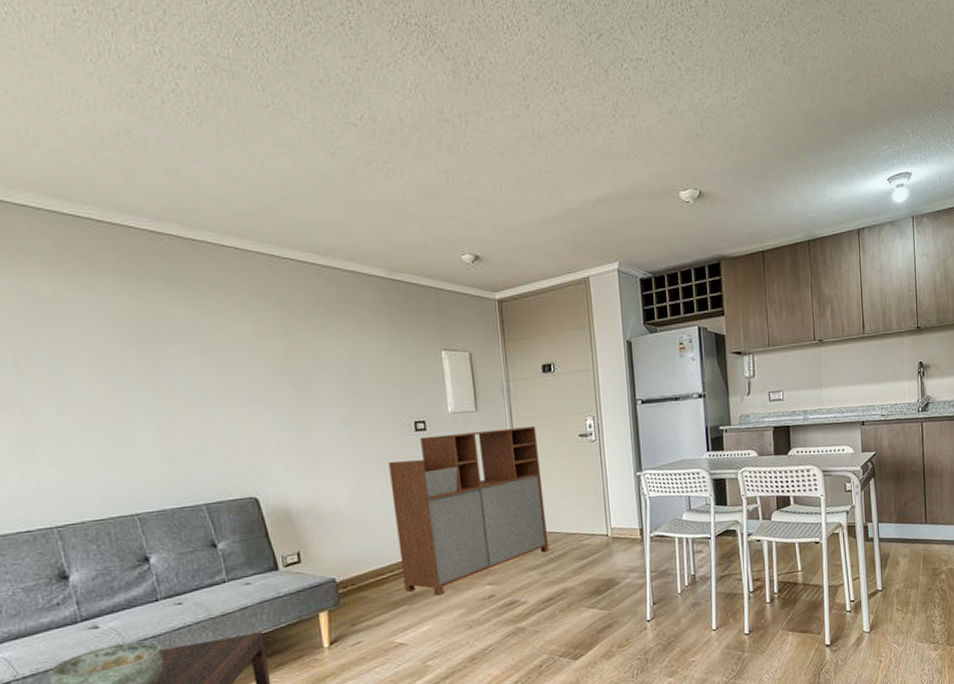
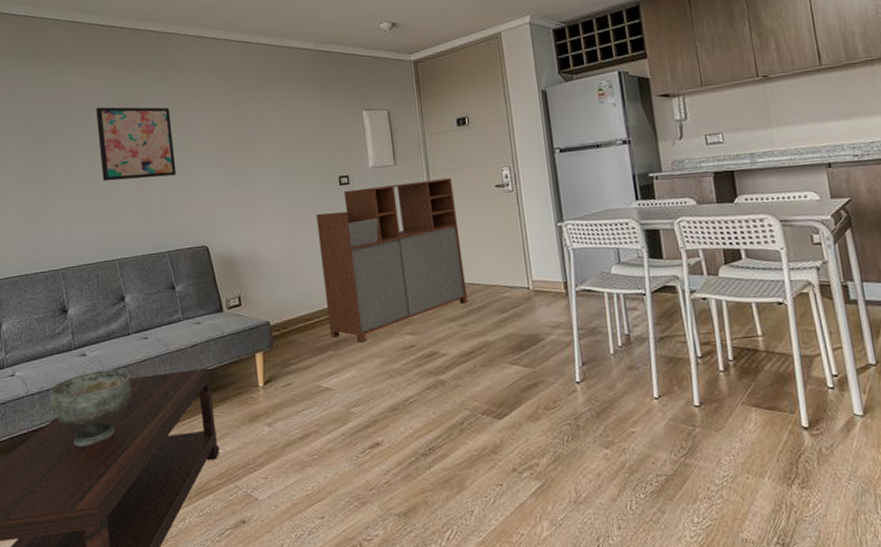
wall art: none [96,326,214,420] -> present [96,107,177,182]

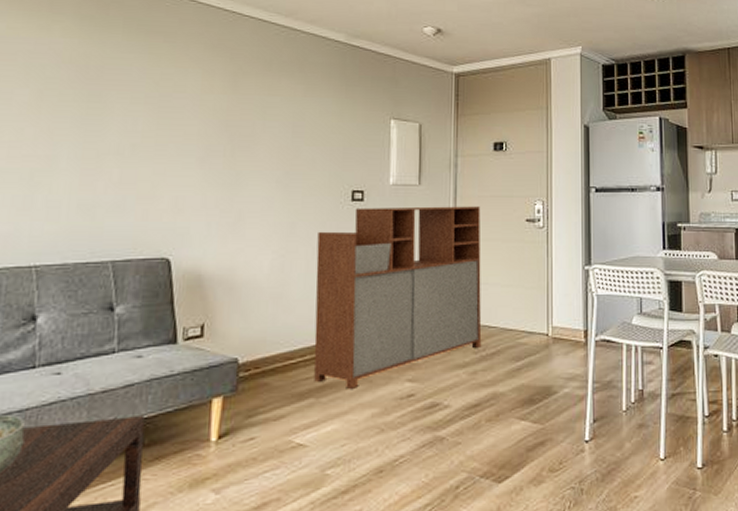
wall art: present [96,107,177,182] -> none [32,66,147,166]

